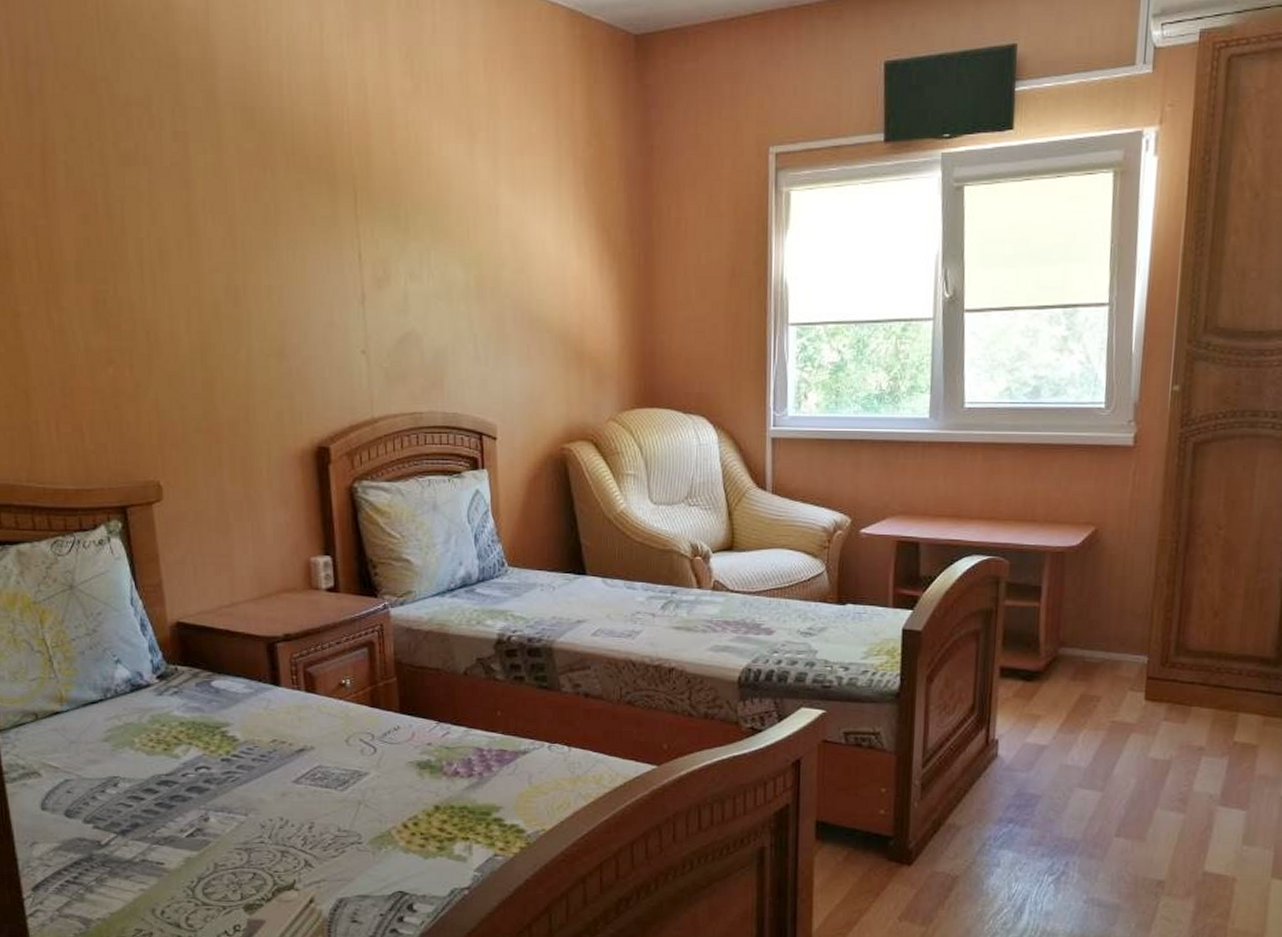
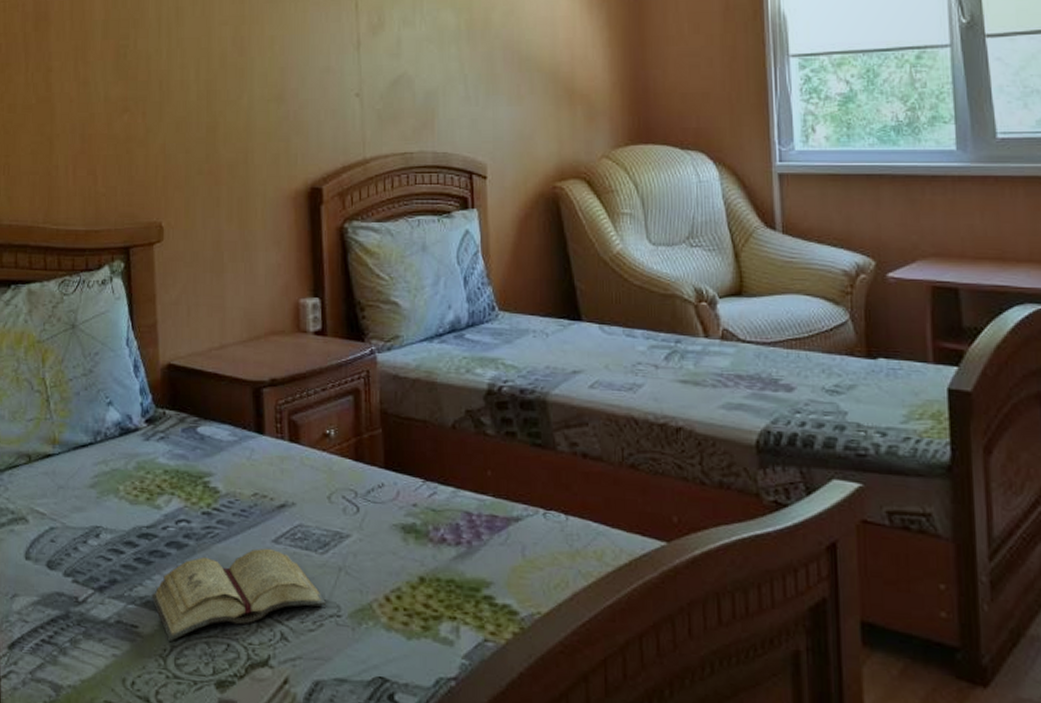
diary: none [175,788,347,875] -> present [151,548,326,643]

